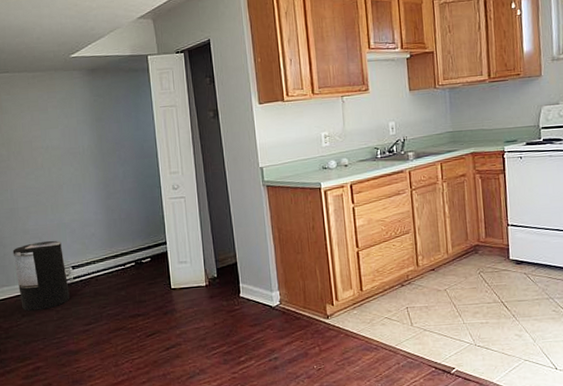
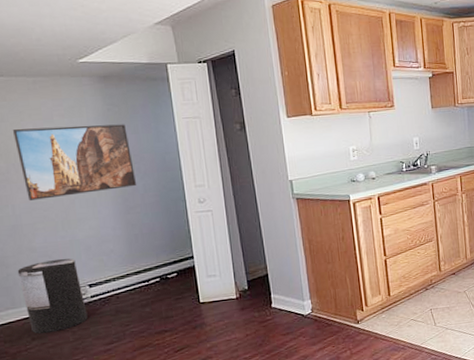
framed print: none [13,113,118,186] -> present [12,124,137,200]

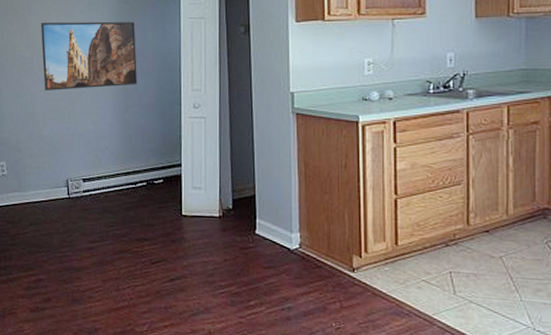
trash can: present [17,258,88,334] -> none [26,149,78,221]

